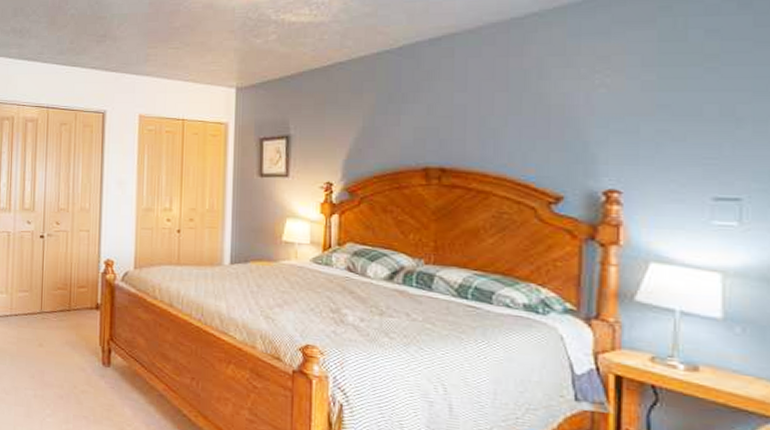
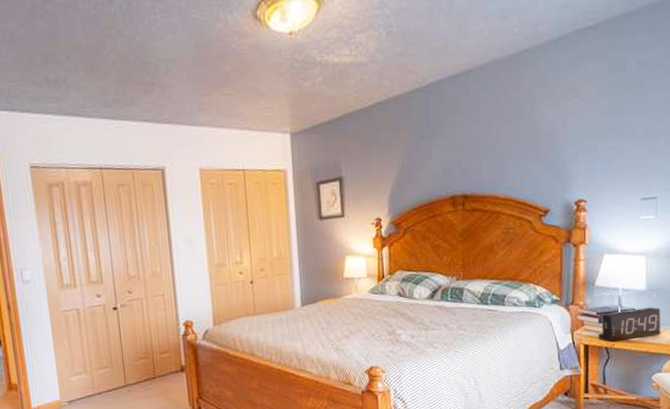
books: none [602,326,704,365] -> present [576,304,635,333]
alarm clock: none [638,339,751,386] -> present [598,307,661,342]

